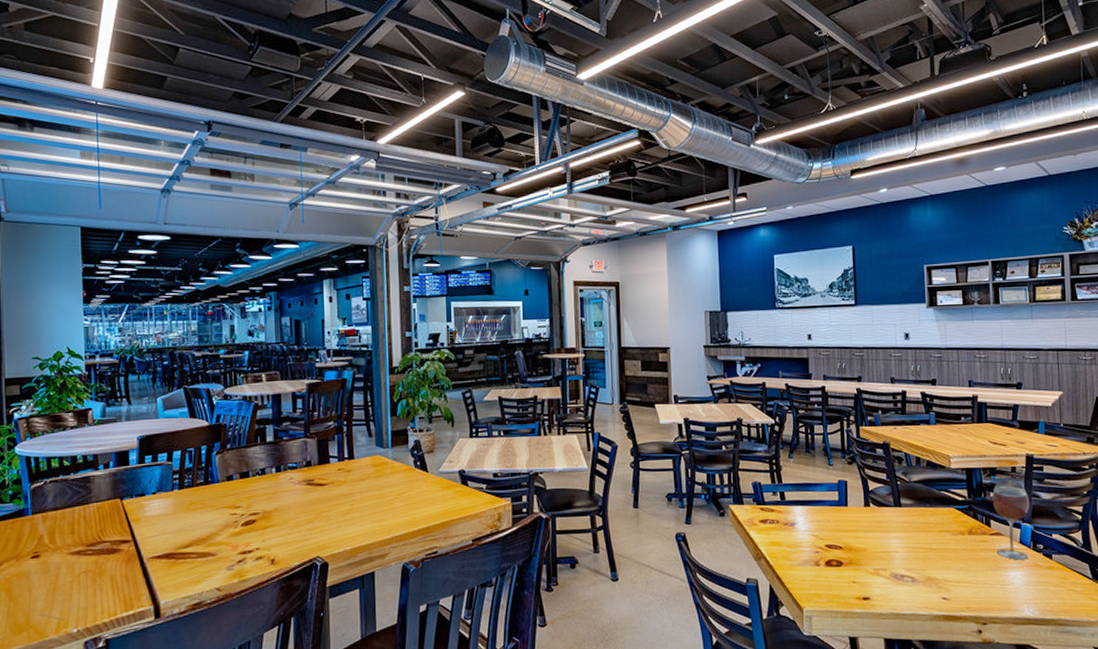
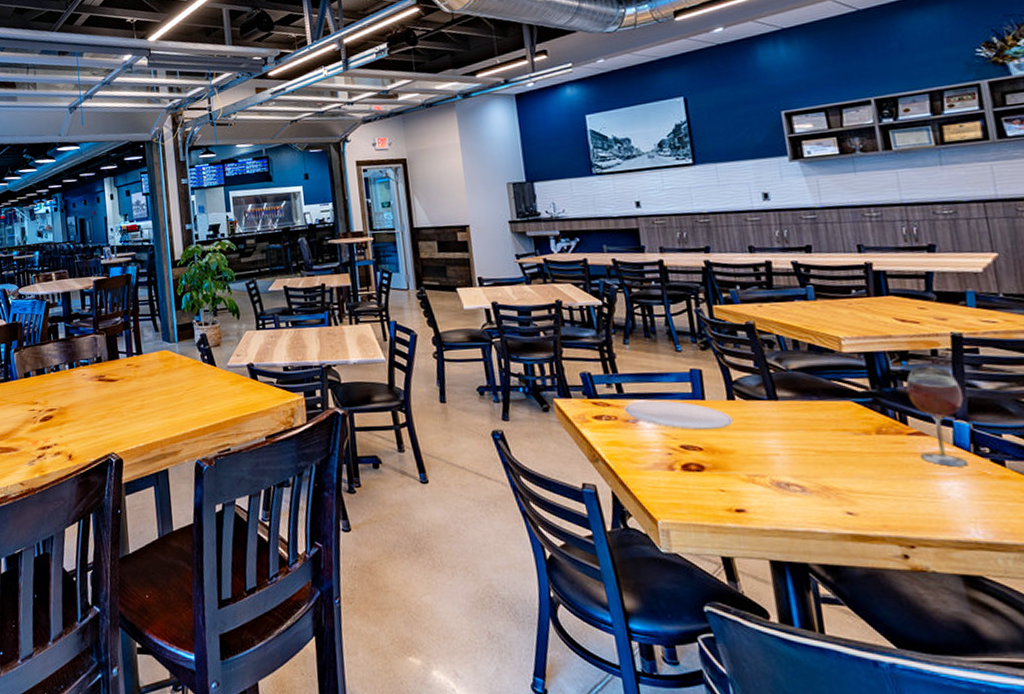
plate: none [784,506,868,532] -> present [623,400,734,431]

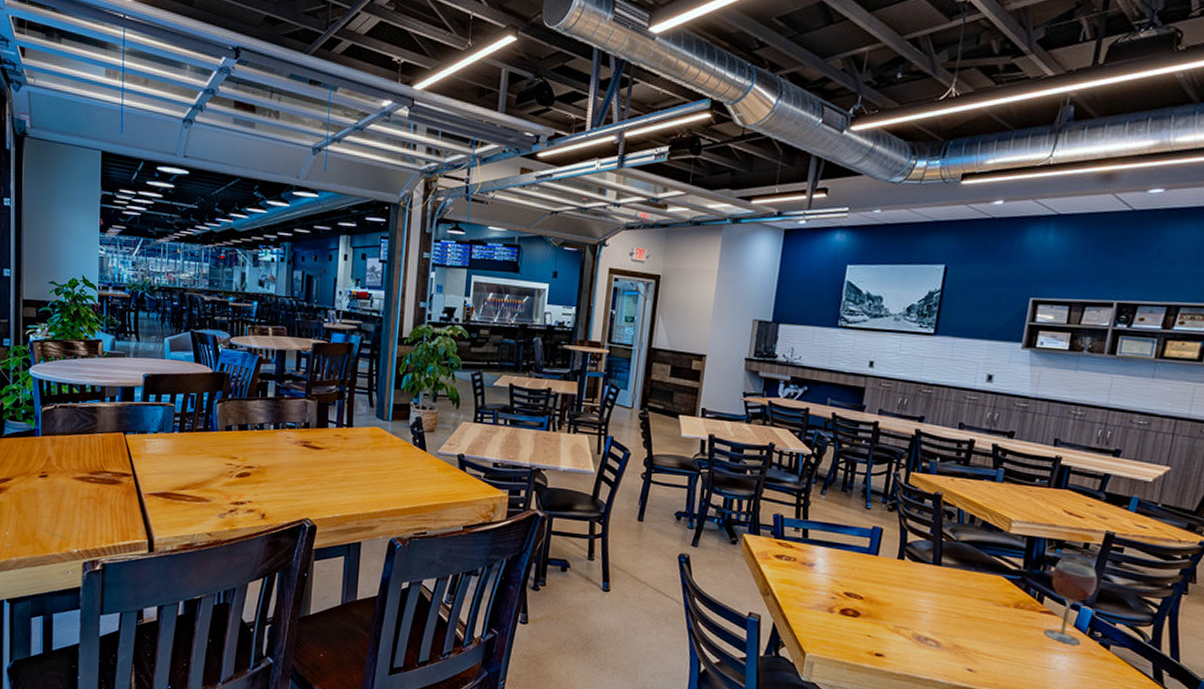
plate: present [623,400,734,431] -> none [804,547,898,583]

